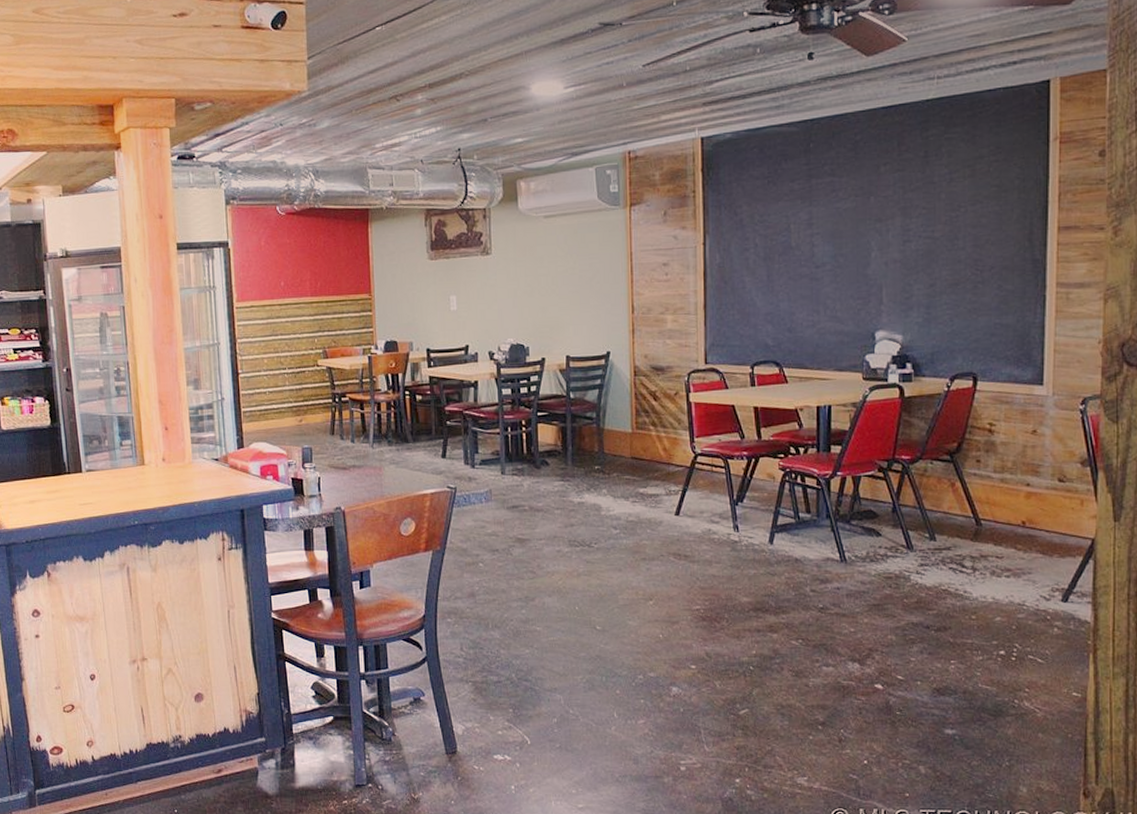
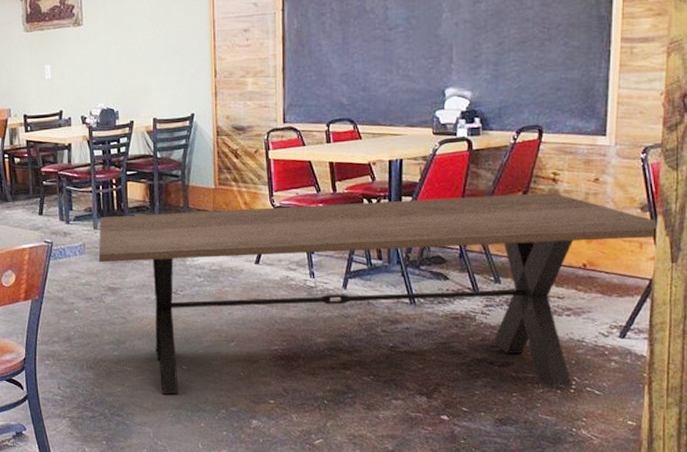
dining table: none [506,445,1099,658] -> present [98,193,658,395]

